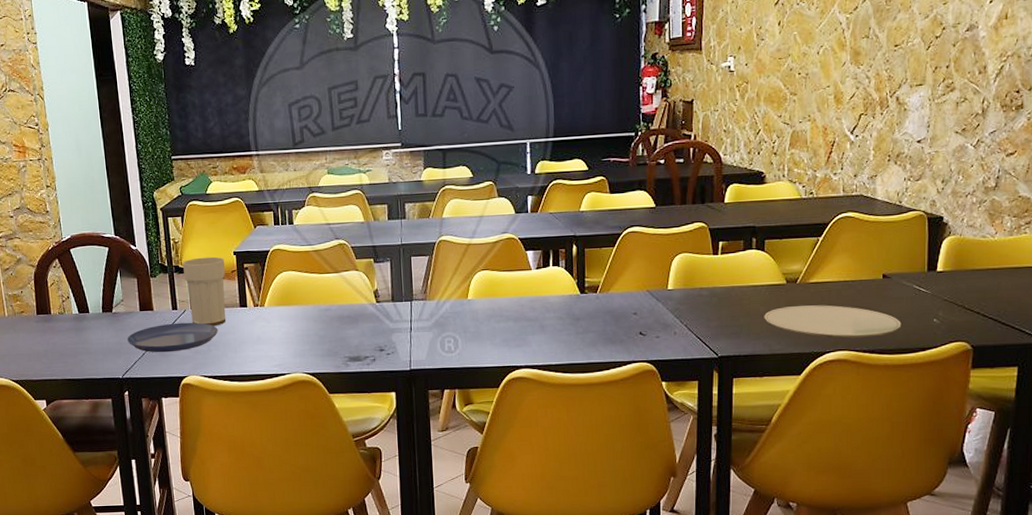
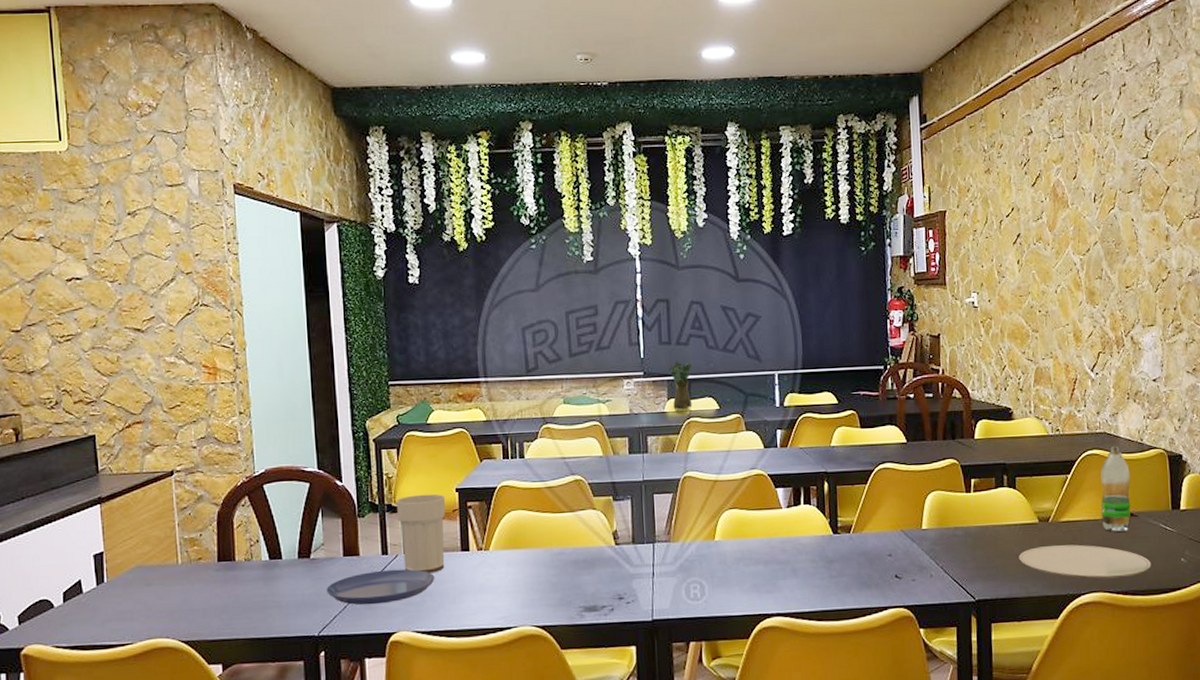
vase: none [425,131,447,184] -> present [669,360,693,416]
bottle: none [852,208,885,294] -> present [1100,445,1131,533]

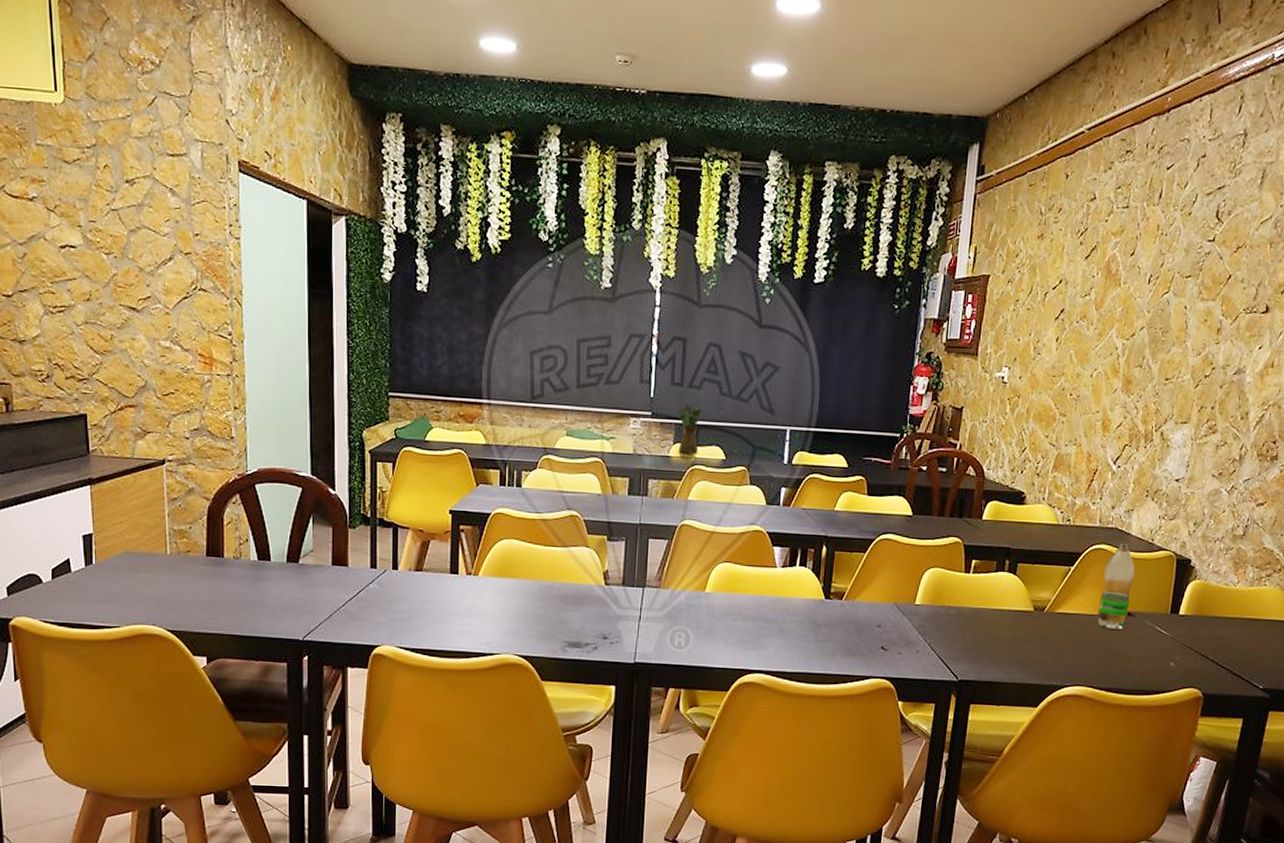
plate: present [326,569,435,605] -> none [313,583,422,617]
cup: present [397,494,446,574] -> none [389,512,438,592]
plate: present [1019,544,1151,579] -> none [1008,635,1140,674]

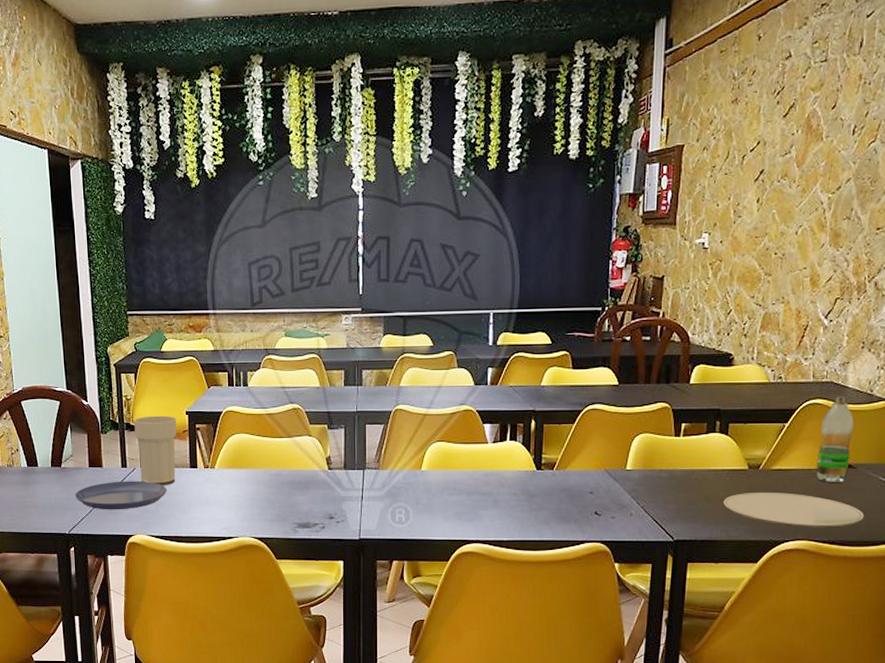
plate: none [313,583,422,617] -> present [75,480,167,510]
cup: none [389,512,438,592] -> present [134,415,177,486]
vase: present [678,403,702,463] -> none [386,297,408,352]
plate: none [1008,635,1140,674] -> present [723,493,865,527]

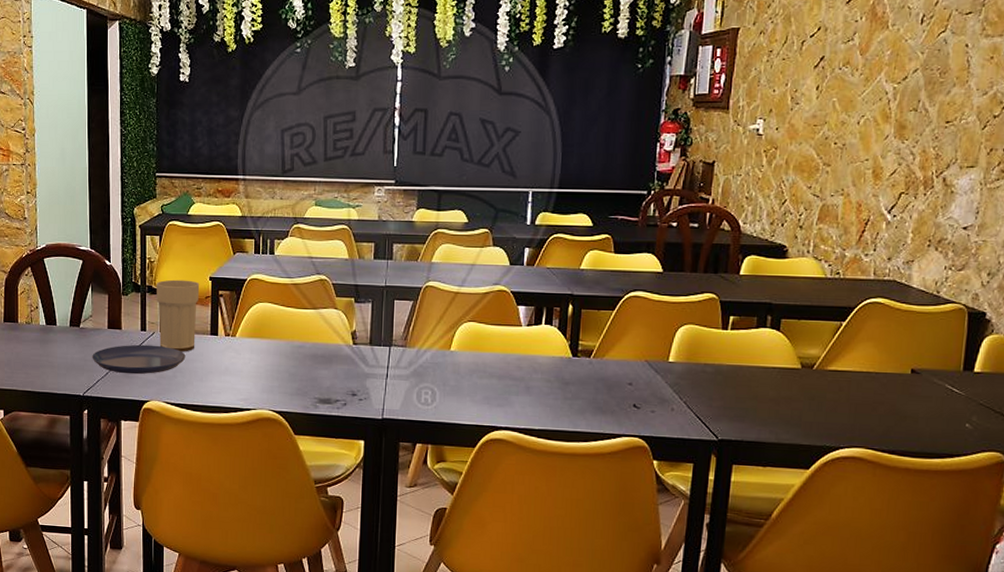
plate: present [723,493,865,527] -> none [773,393,929,436]
bottle: present [815,396,854,484] -> none [875,295,919,389]

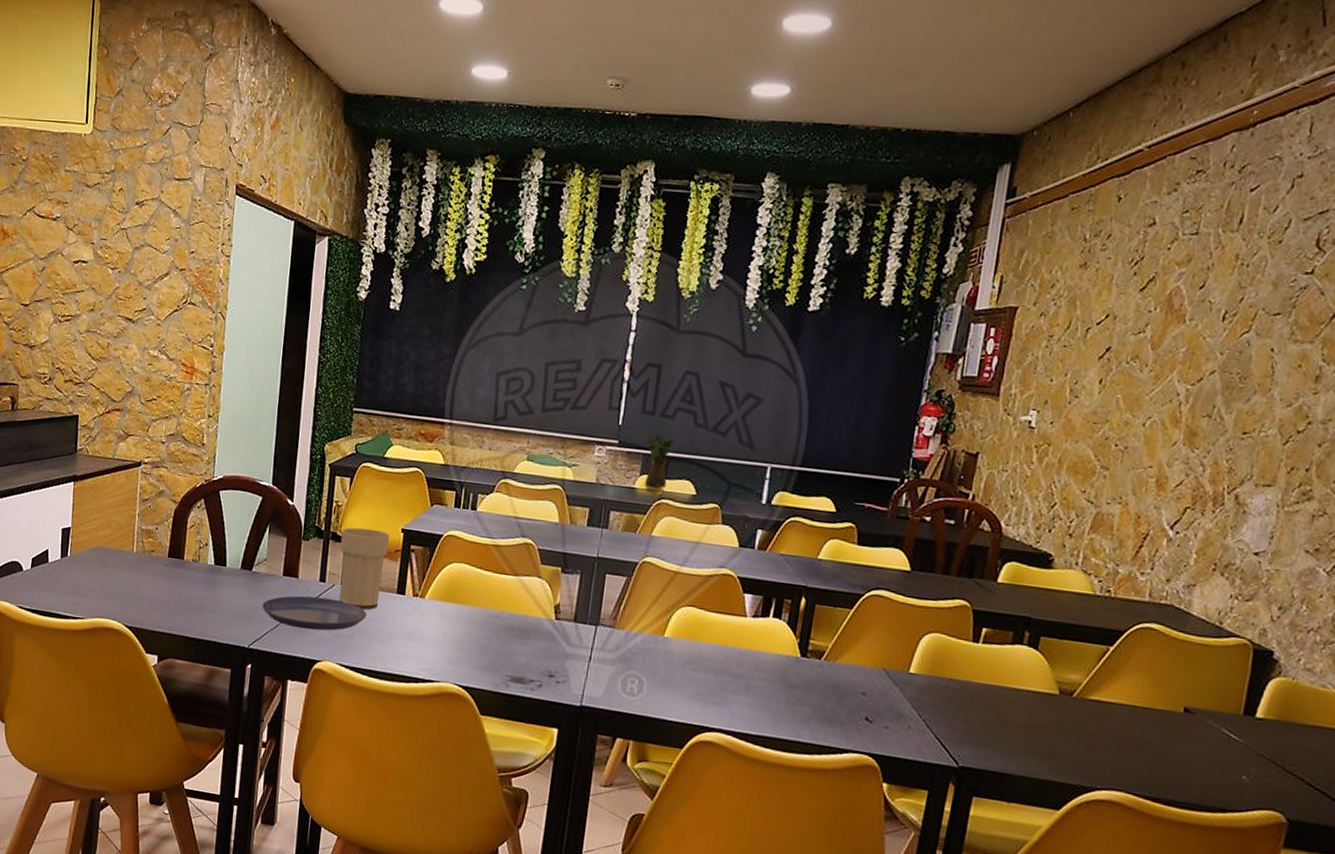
vase: none [421,170,444,227] -> present [644,433,674,496]

